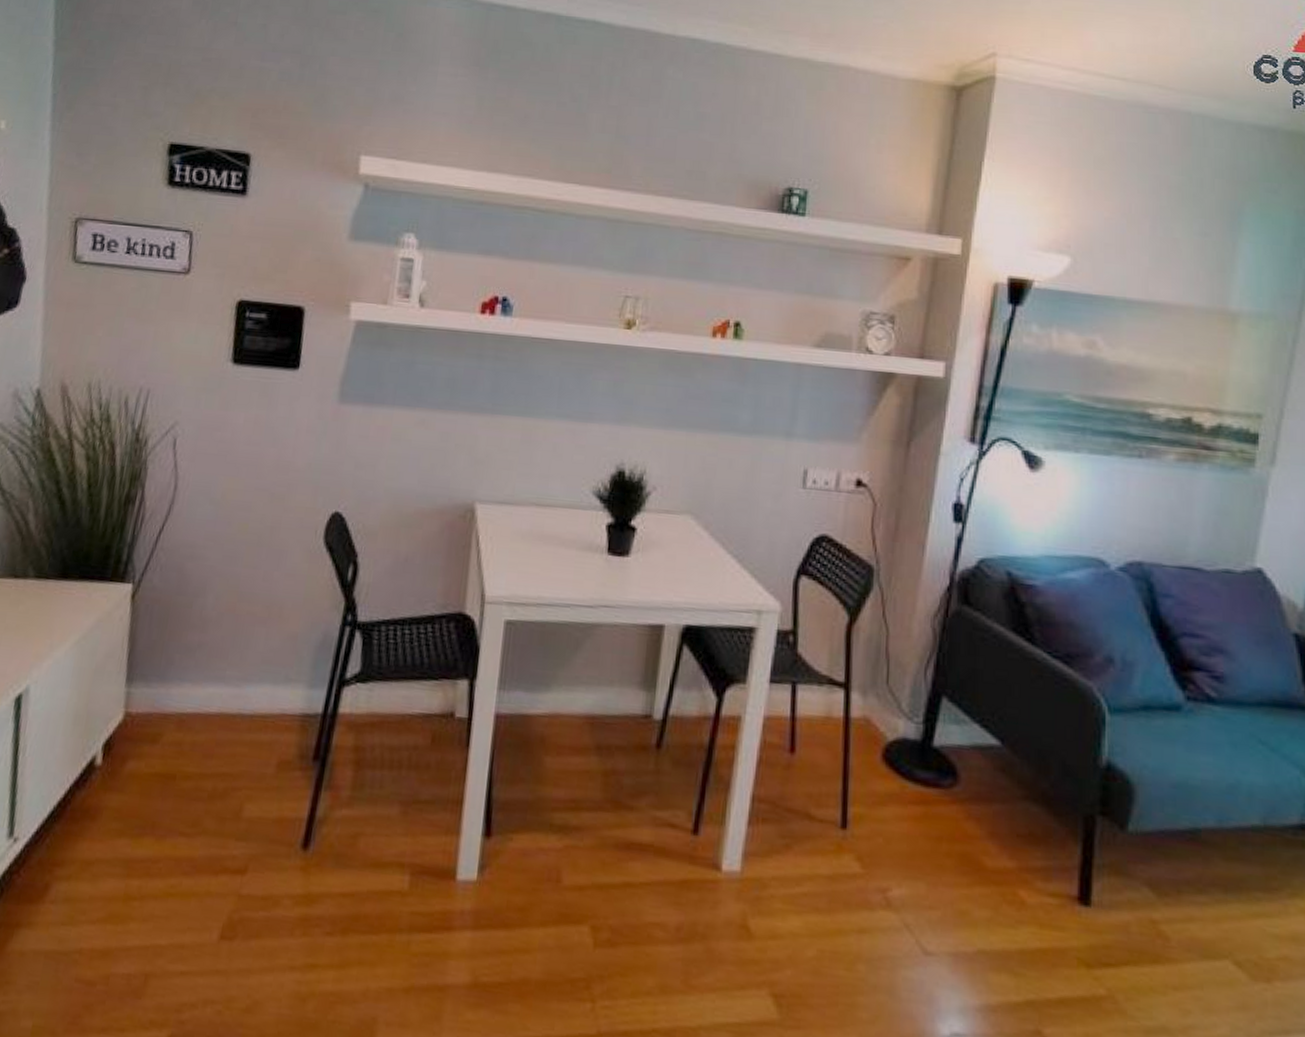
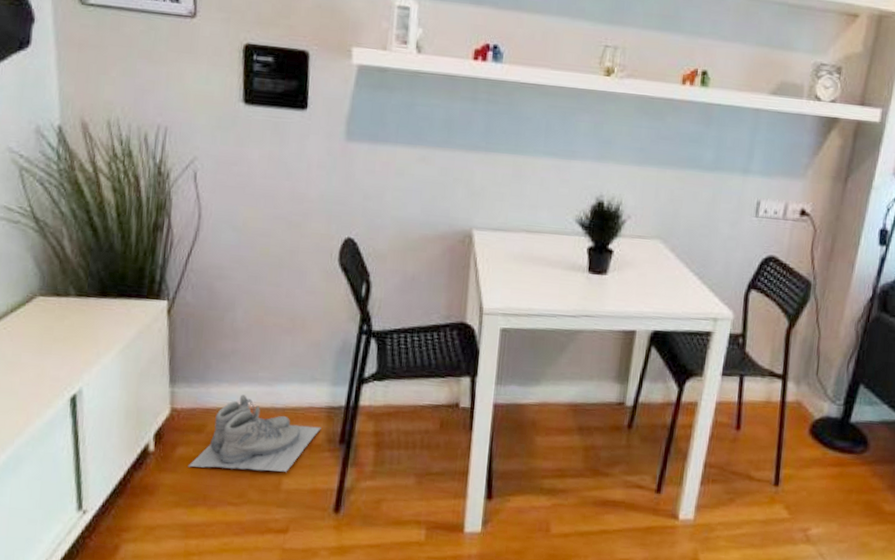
boots: none [137,697,293,795] -> present [188,395,321,472]

